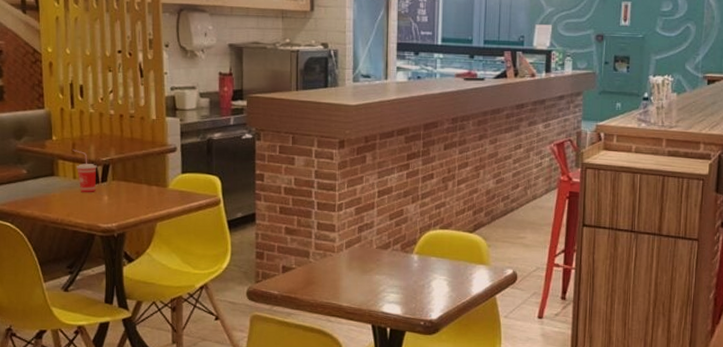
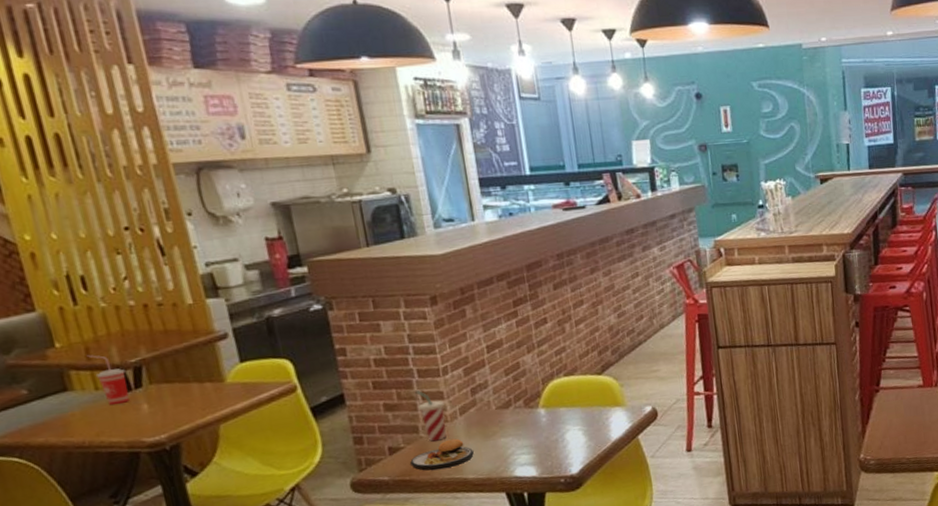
burger: none [298,260,351,293] -> present [410,430,474,471]
beverage cup: none [312,221,335,268] -> present [415,391,447,442]

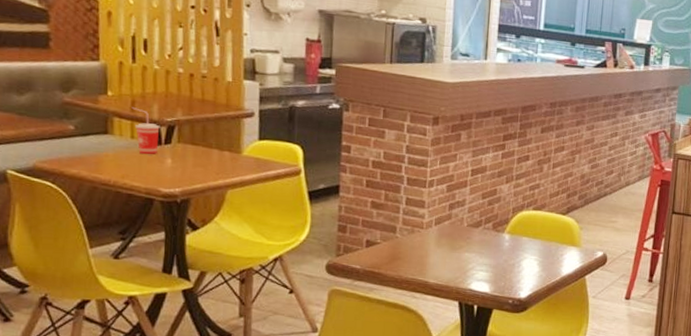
burger: present [410,430,474,471] -> none [382,236,439,269]
beverage cup: present [415,391,447,442] -> none [400,196,425,244]

